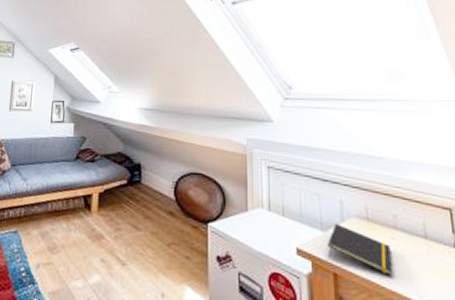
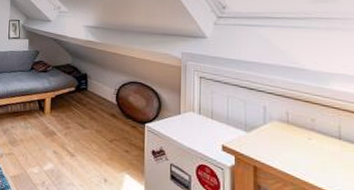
notepad: present [326,224,393,276] -> none [249,126,307,169]

